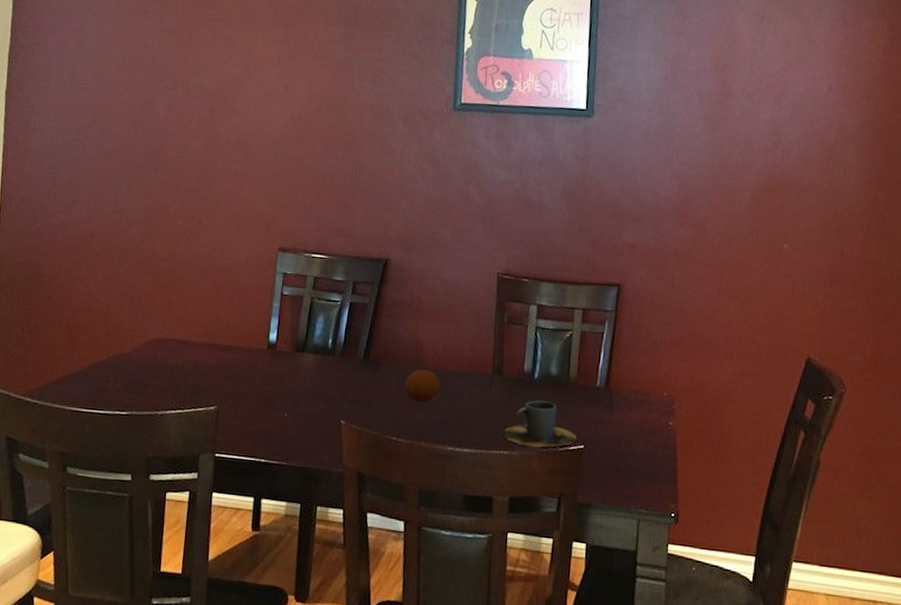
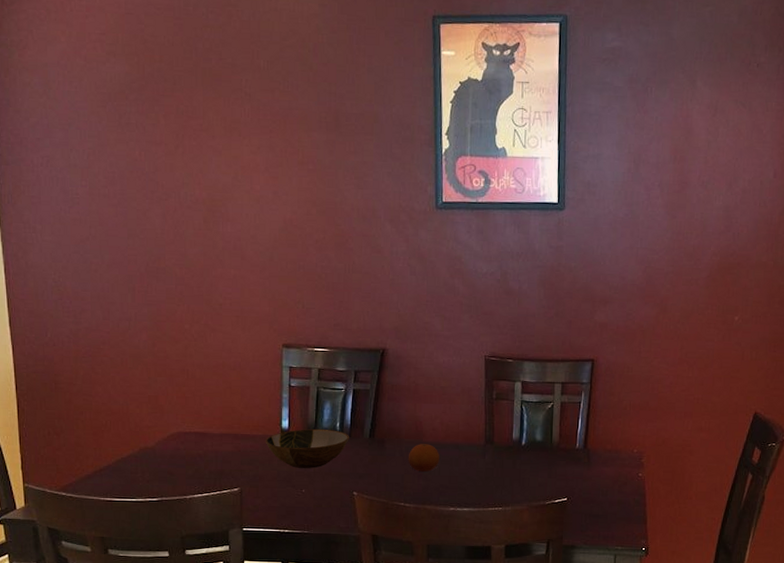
bowl: none [249,343,342,390] -> present [265,428,349,468]
cup: present [502,400,577,448] -> none [497,463,561,503]

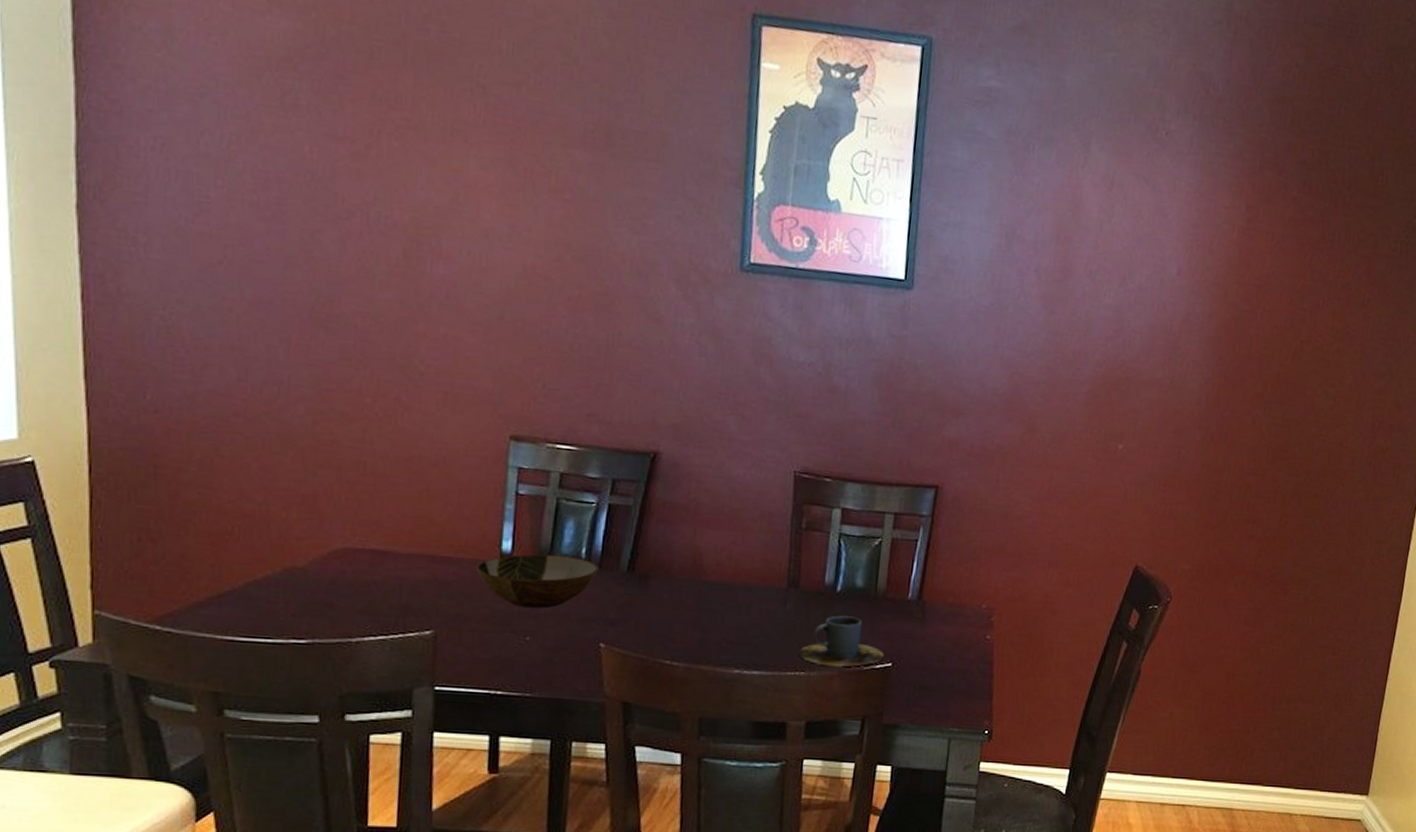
fruit: present [408,444,440,472] -> none [679,582,724,620]
cup: none [497,463,561,503] -> present [799,615,885,667]

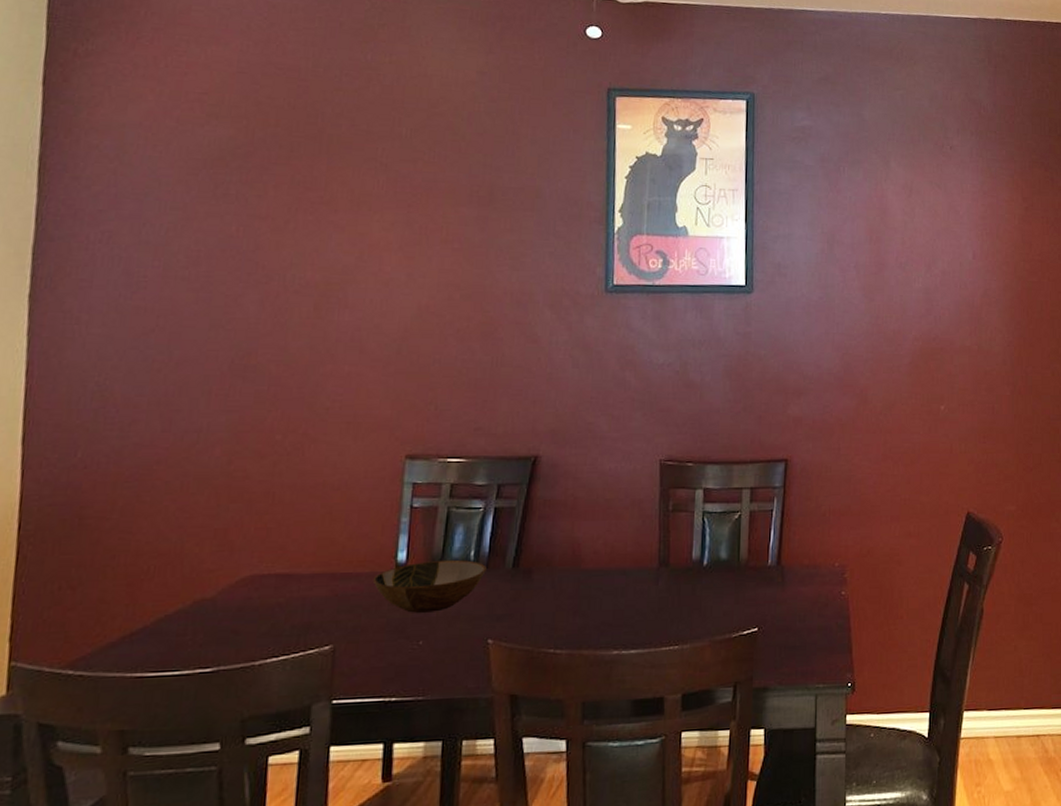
cup: present [799,615,885,667] -> none [672,587,751,638]

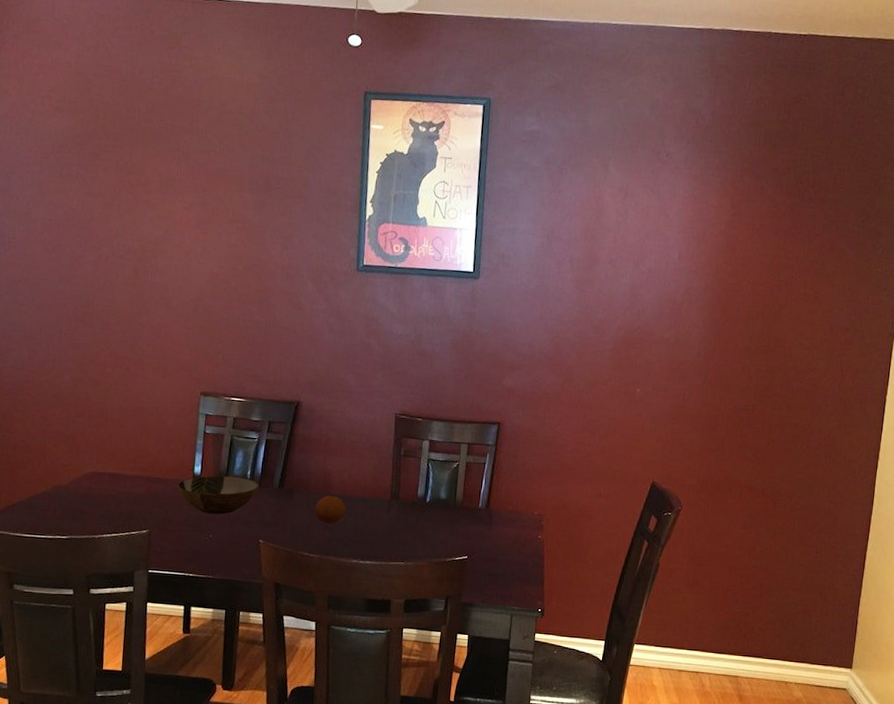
fruit: none [561,571,602,607] -> present [315,495,346,523]

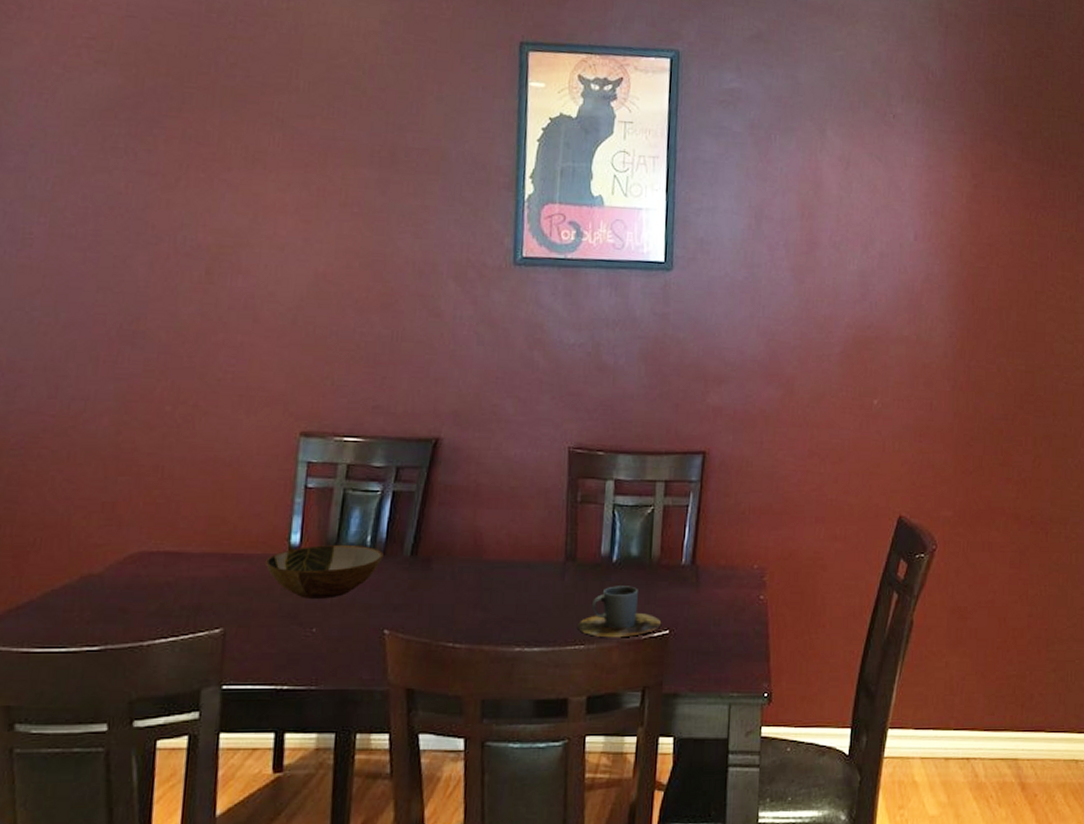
fruit: present [315,495,346,523] -> none [461,562,504,600]
cup: none [399,520,462,559] -> present [578,586,662,638]

